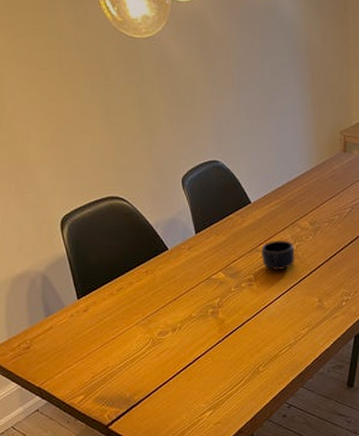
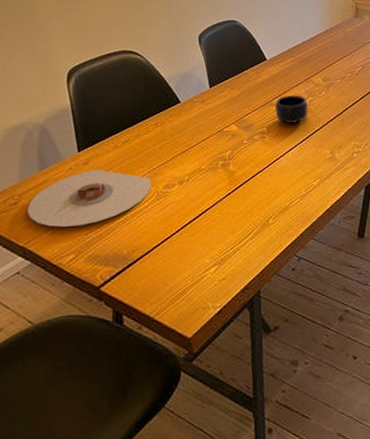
plate: none [39,316,146,370] -> present [27,169,151,227]

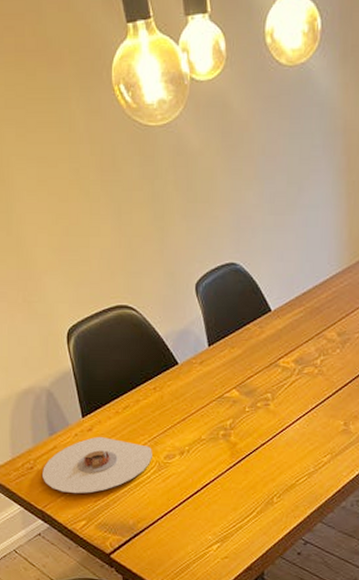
mug: present [274,94,308,124] -> none [280,353,319,389]

